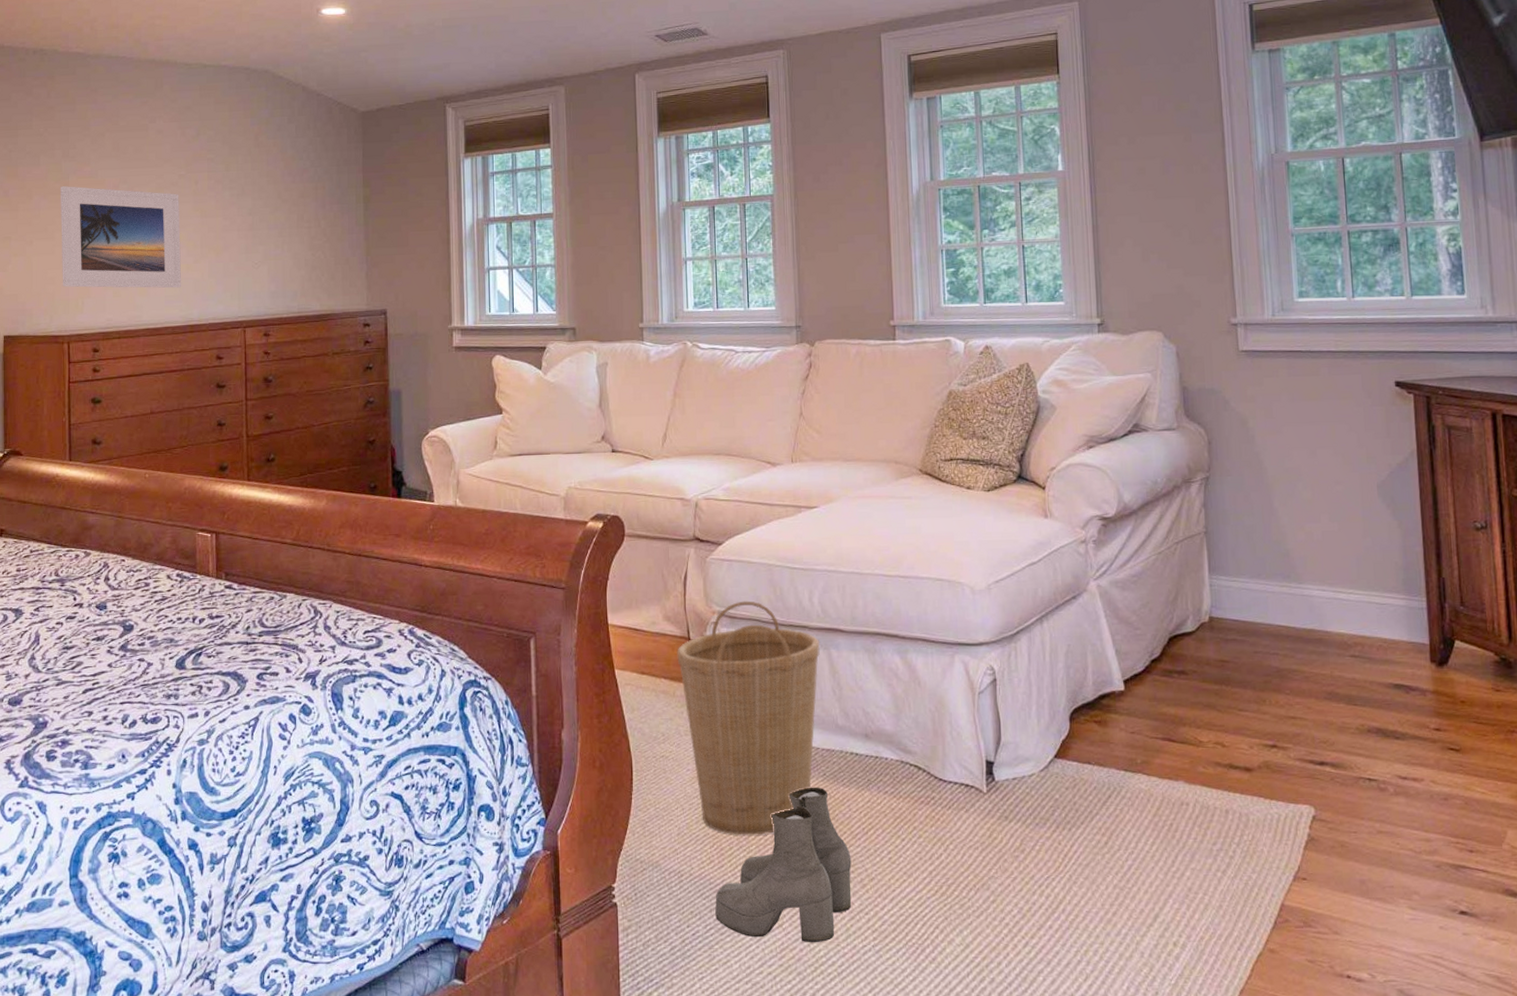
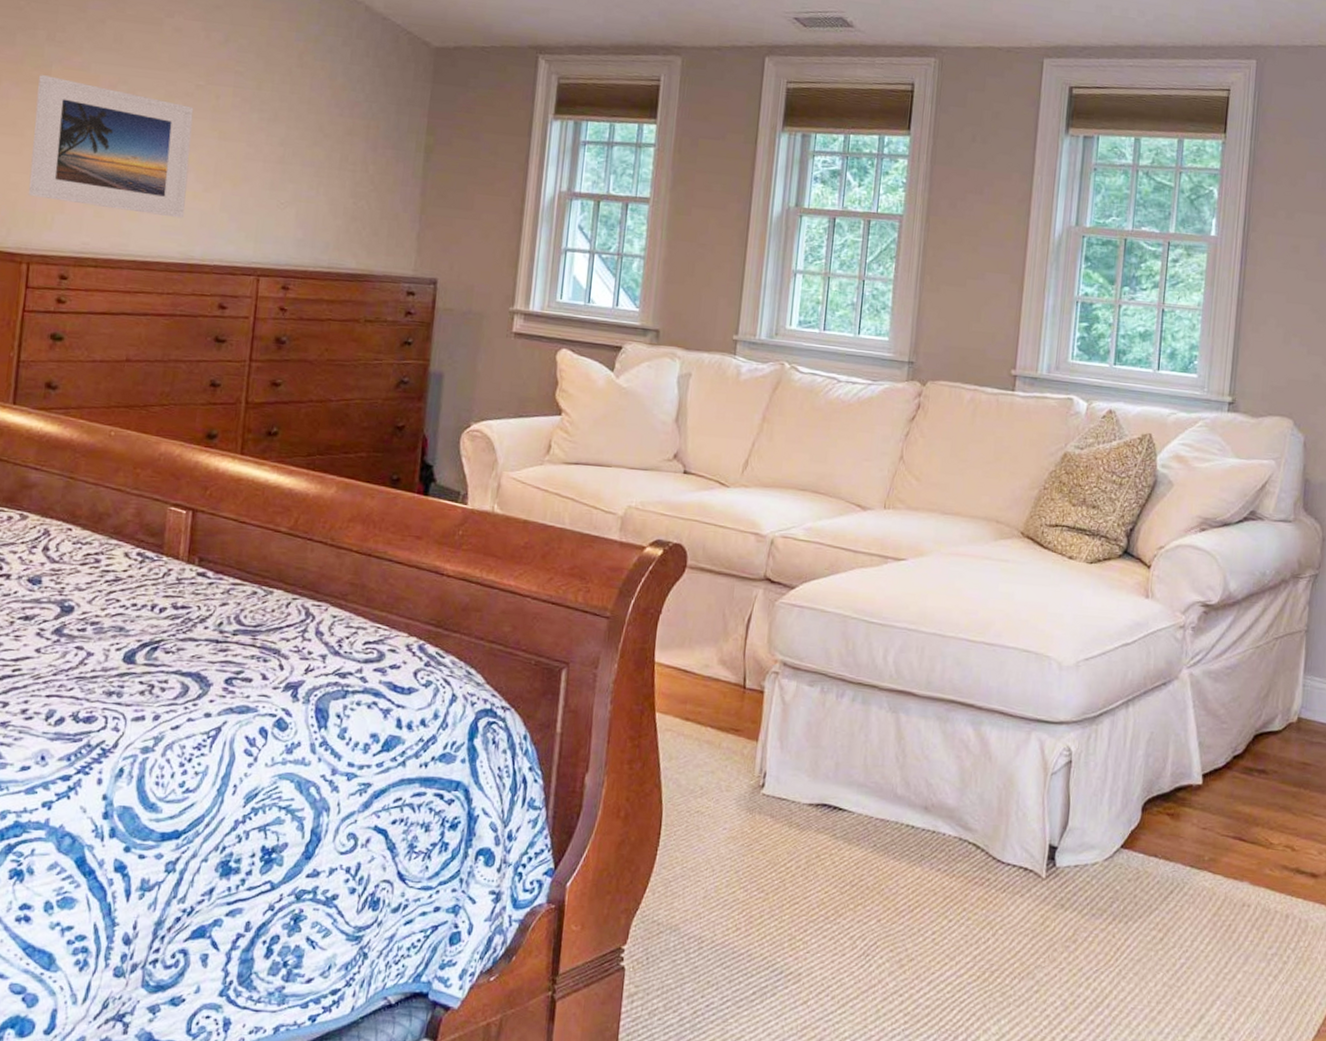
basket: present [677,600,821,835] -> none [728,652,889,905]
boots: present [715,787,852,942] -> none [734,857,892,1022]

